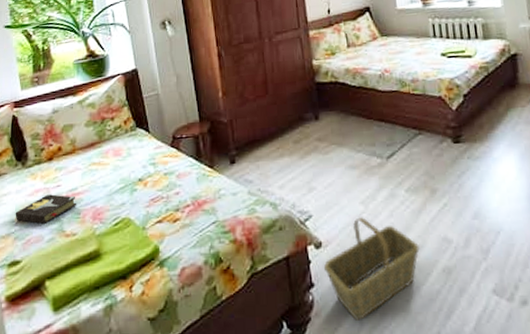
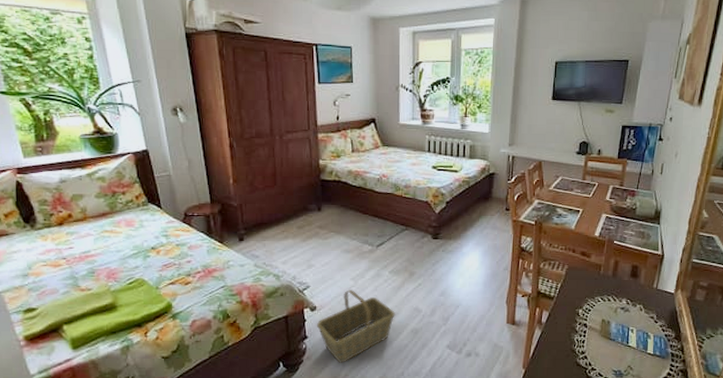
hardback book: present [15,194,77,224] -> none [27,254,91,279]

